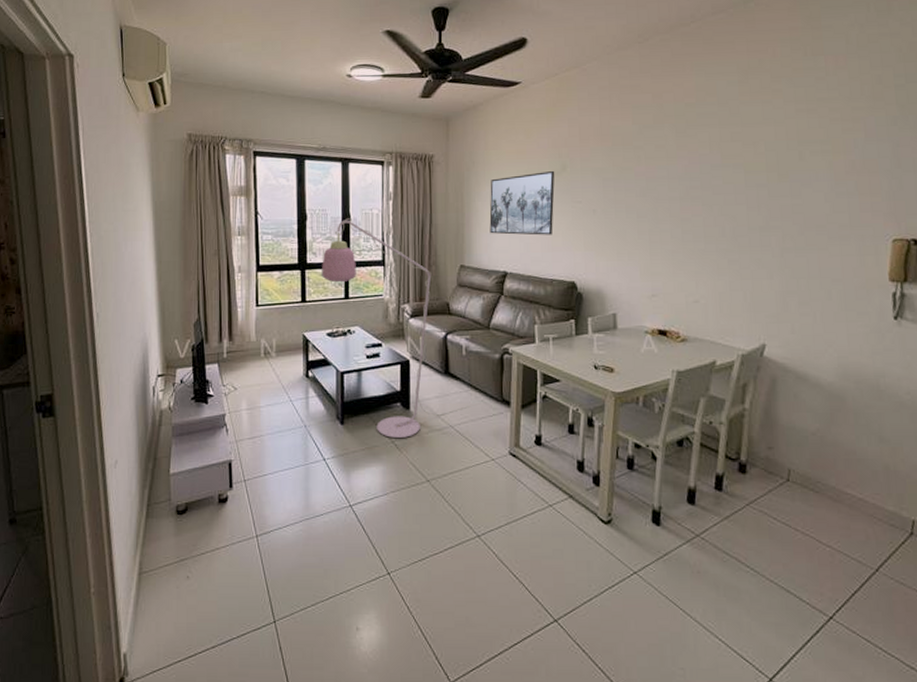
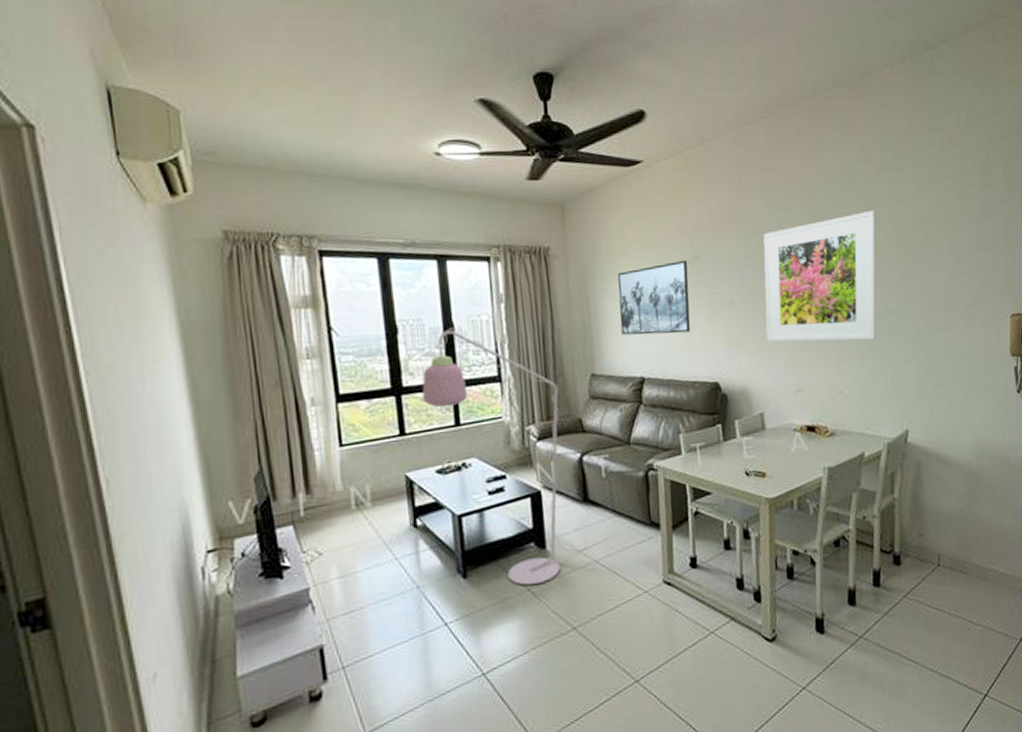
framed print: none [624,130,747,255] -> present [763,210,877,342]

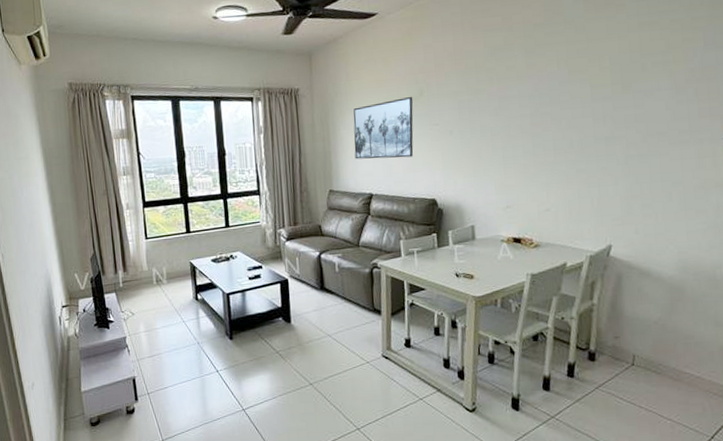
floor lamp: present [422,328,631,586] -> none [202,153,357,349]
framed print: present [763,210,877,342] -> none [480,46,593,166]

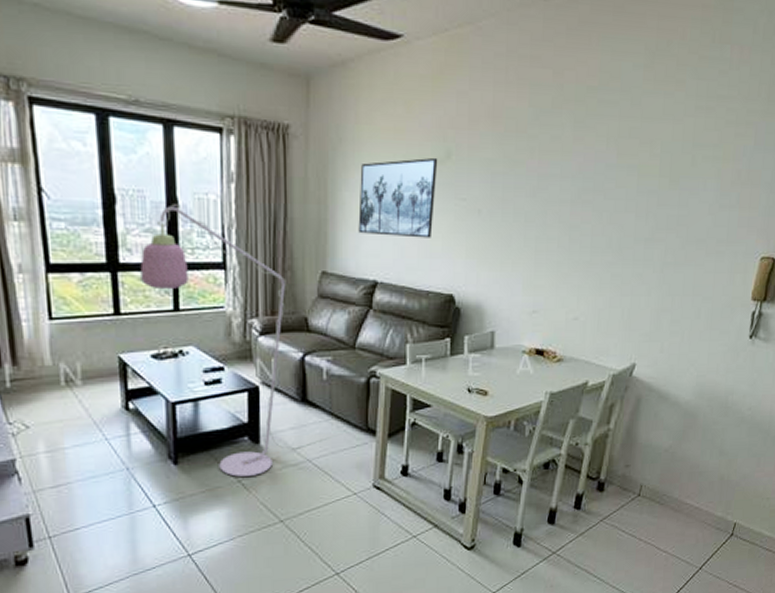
floor lamp: none [202,153,357,349] -> present [140,204,347,478]

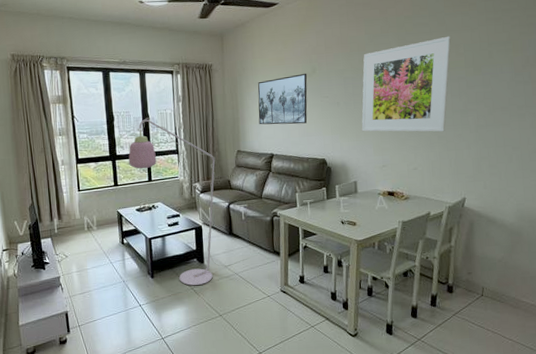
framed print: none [509,125,646,269] -> present [361,36,451,132]

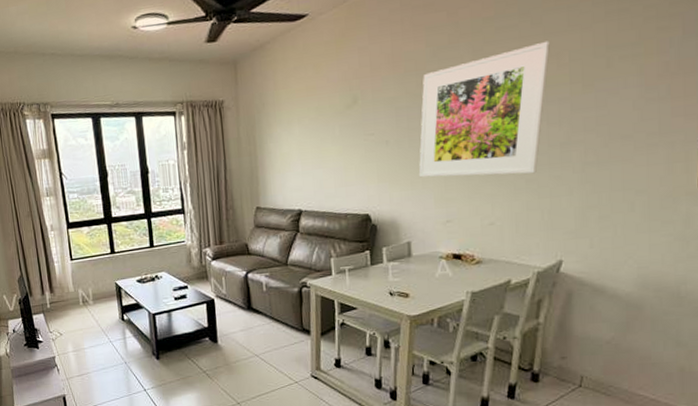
floor lamp: present [128,118,260,286] -> none [126,171,286,369]
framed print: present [258,73,307,125] -> none [281,104,346,174]

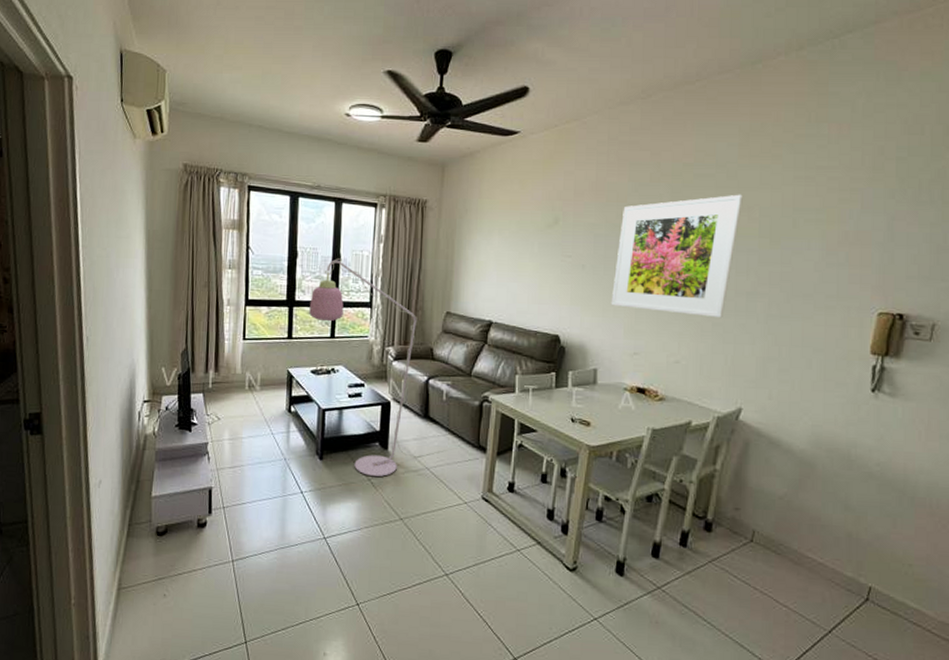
floor lamp: none [126,171,286,369] -> present [309,258,461,477]

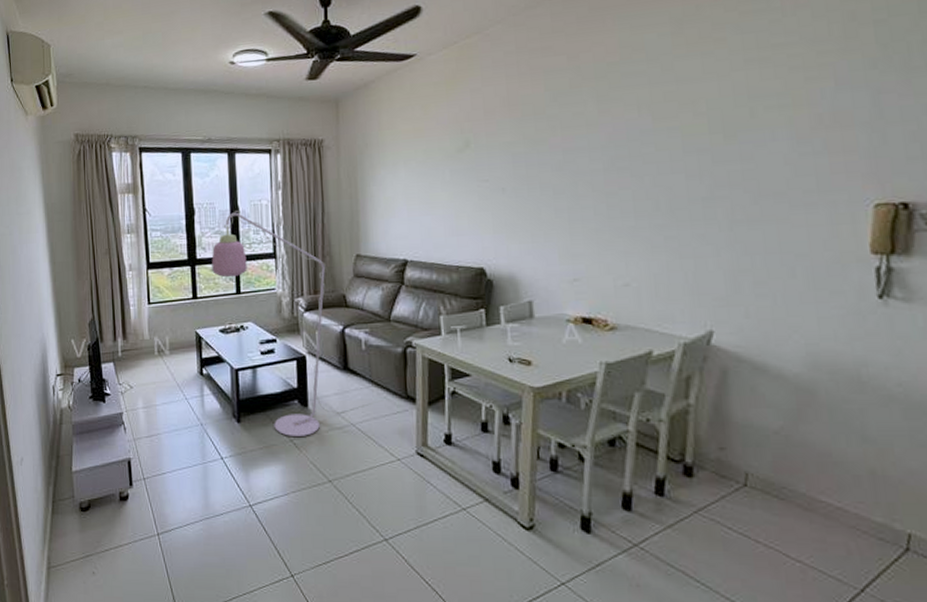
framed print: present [611,194,743,318] -> none [539,88,684,231]

